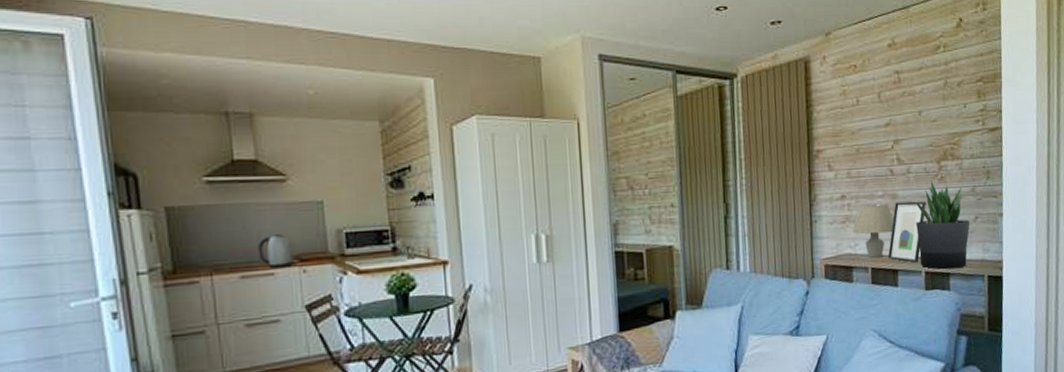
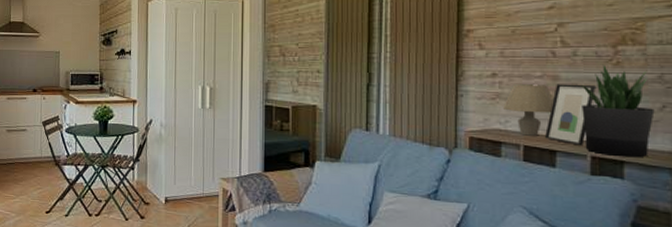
kettle: present [257,234,294,268] -> none [18,72,38,95]

